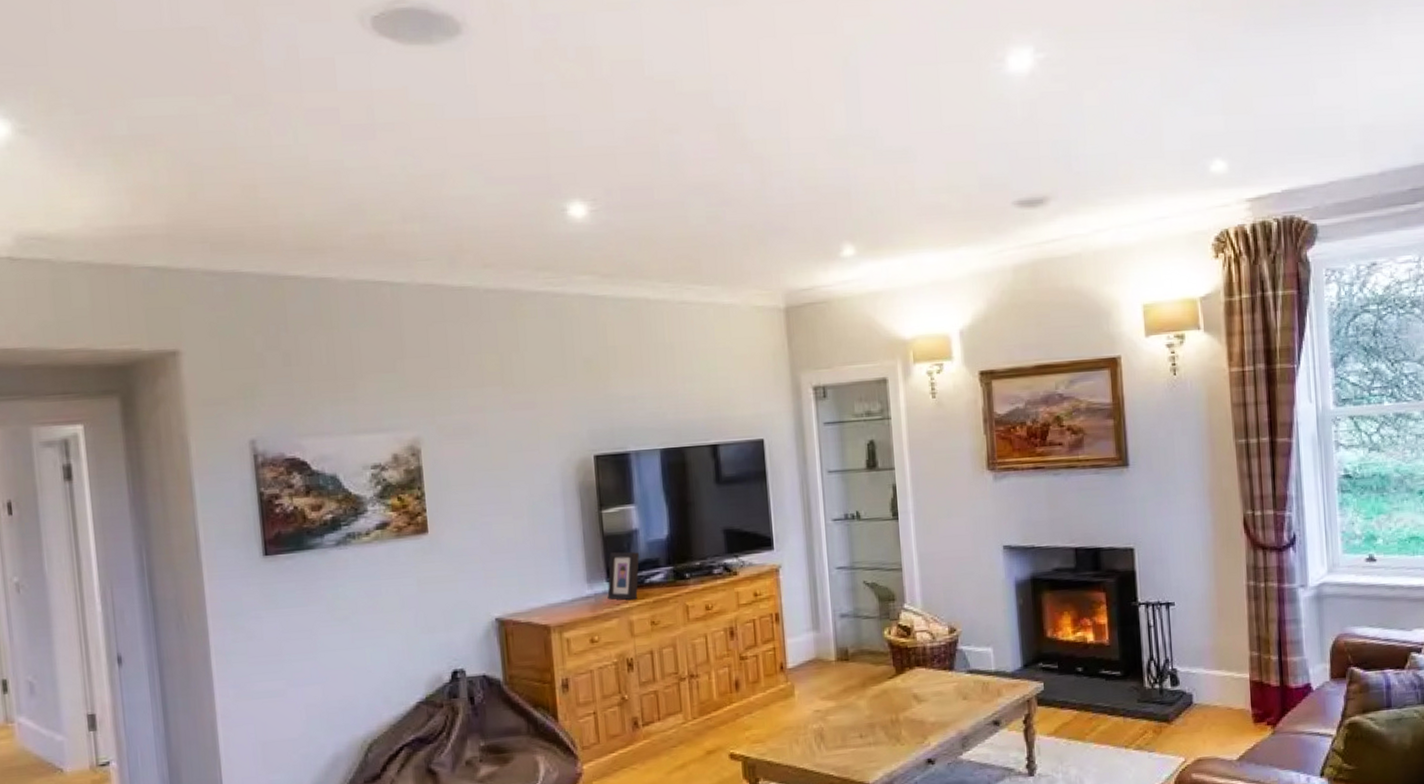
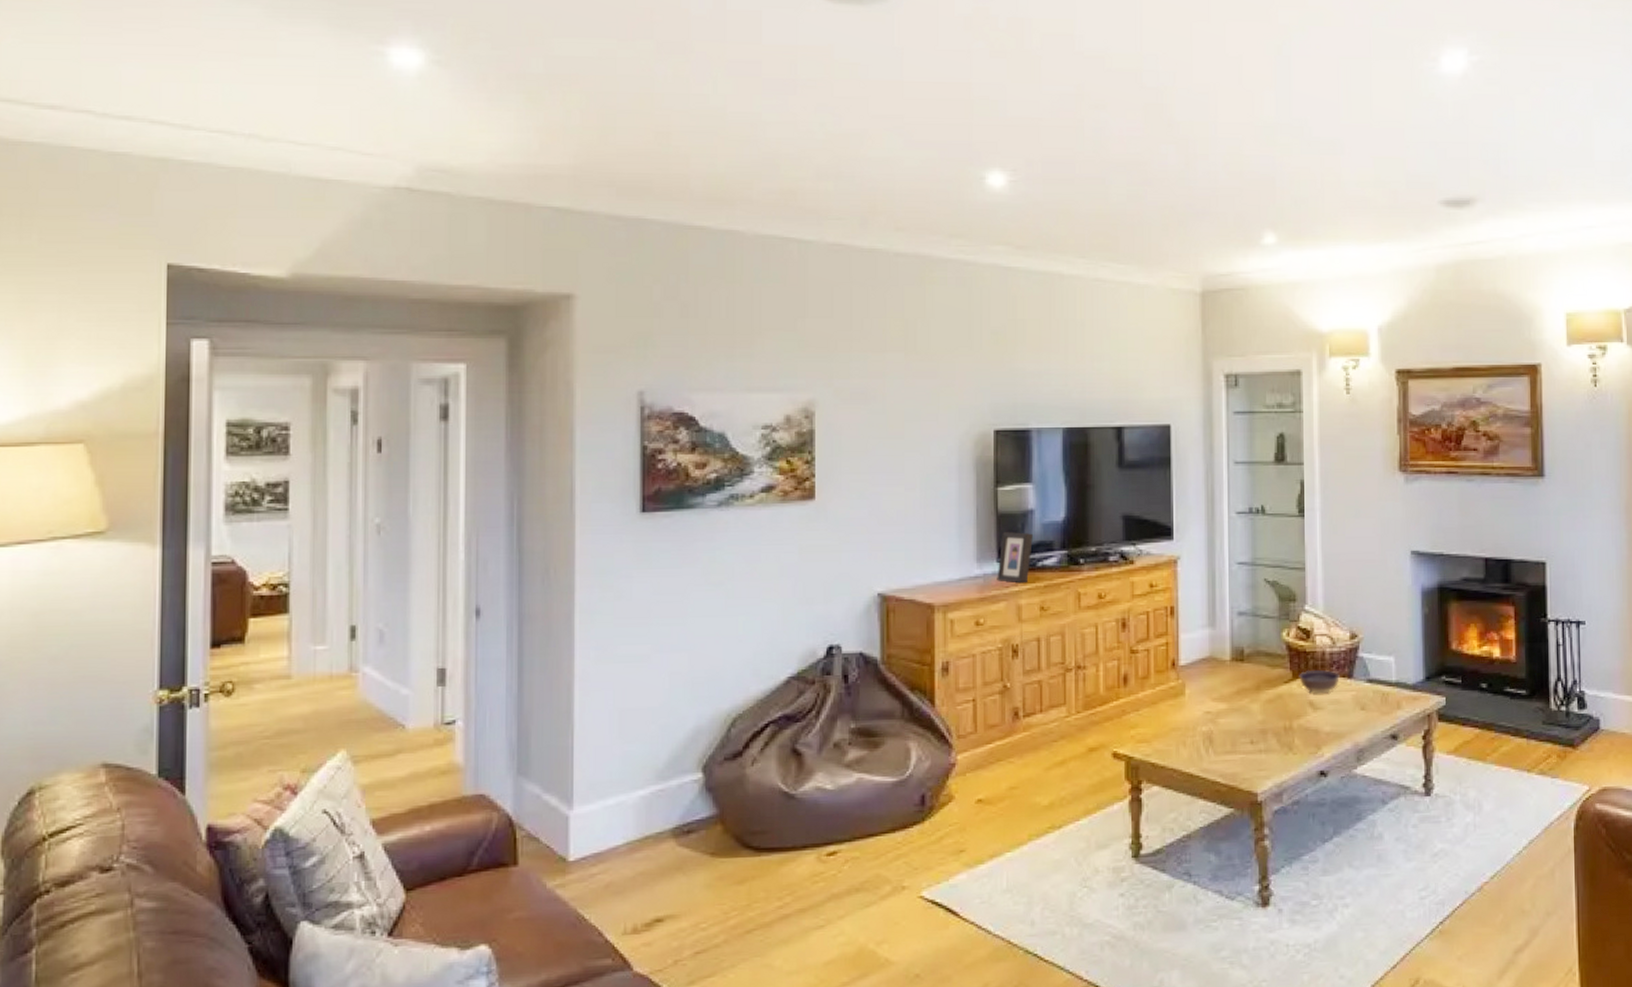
bowl: none [902,664,941,687] -> present [1299,669,1340,694]

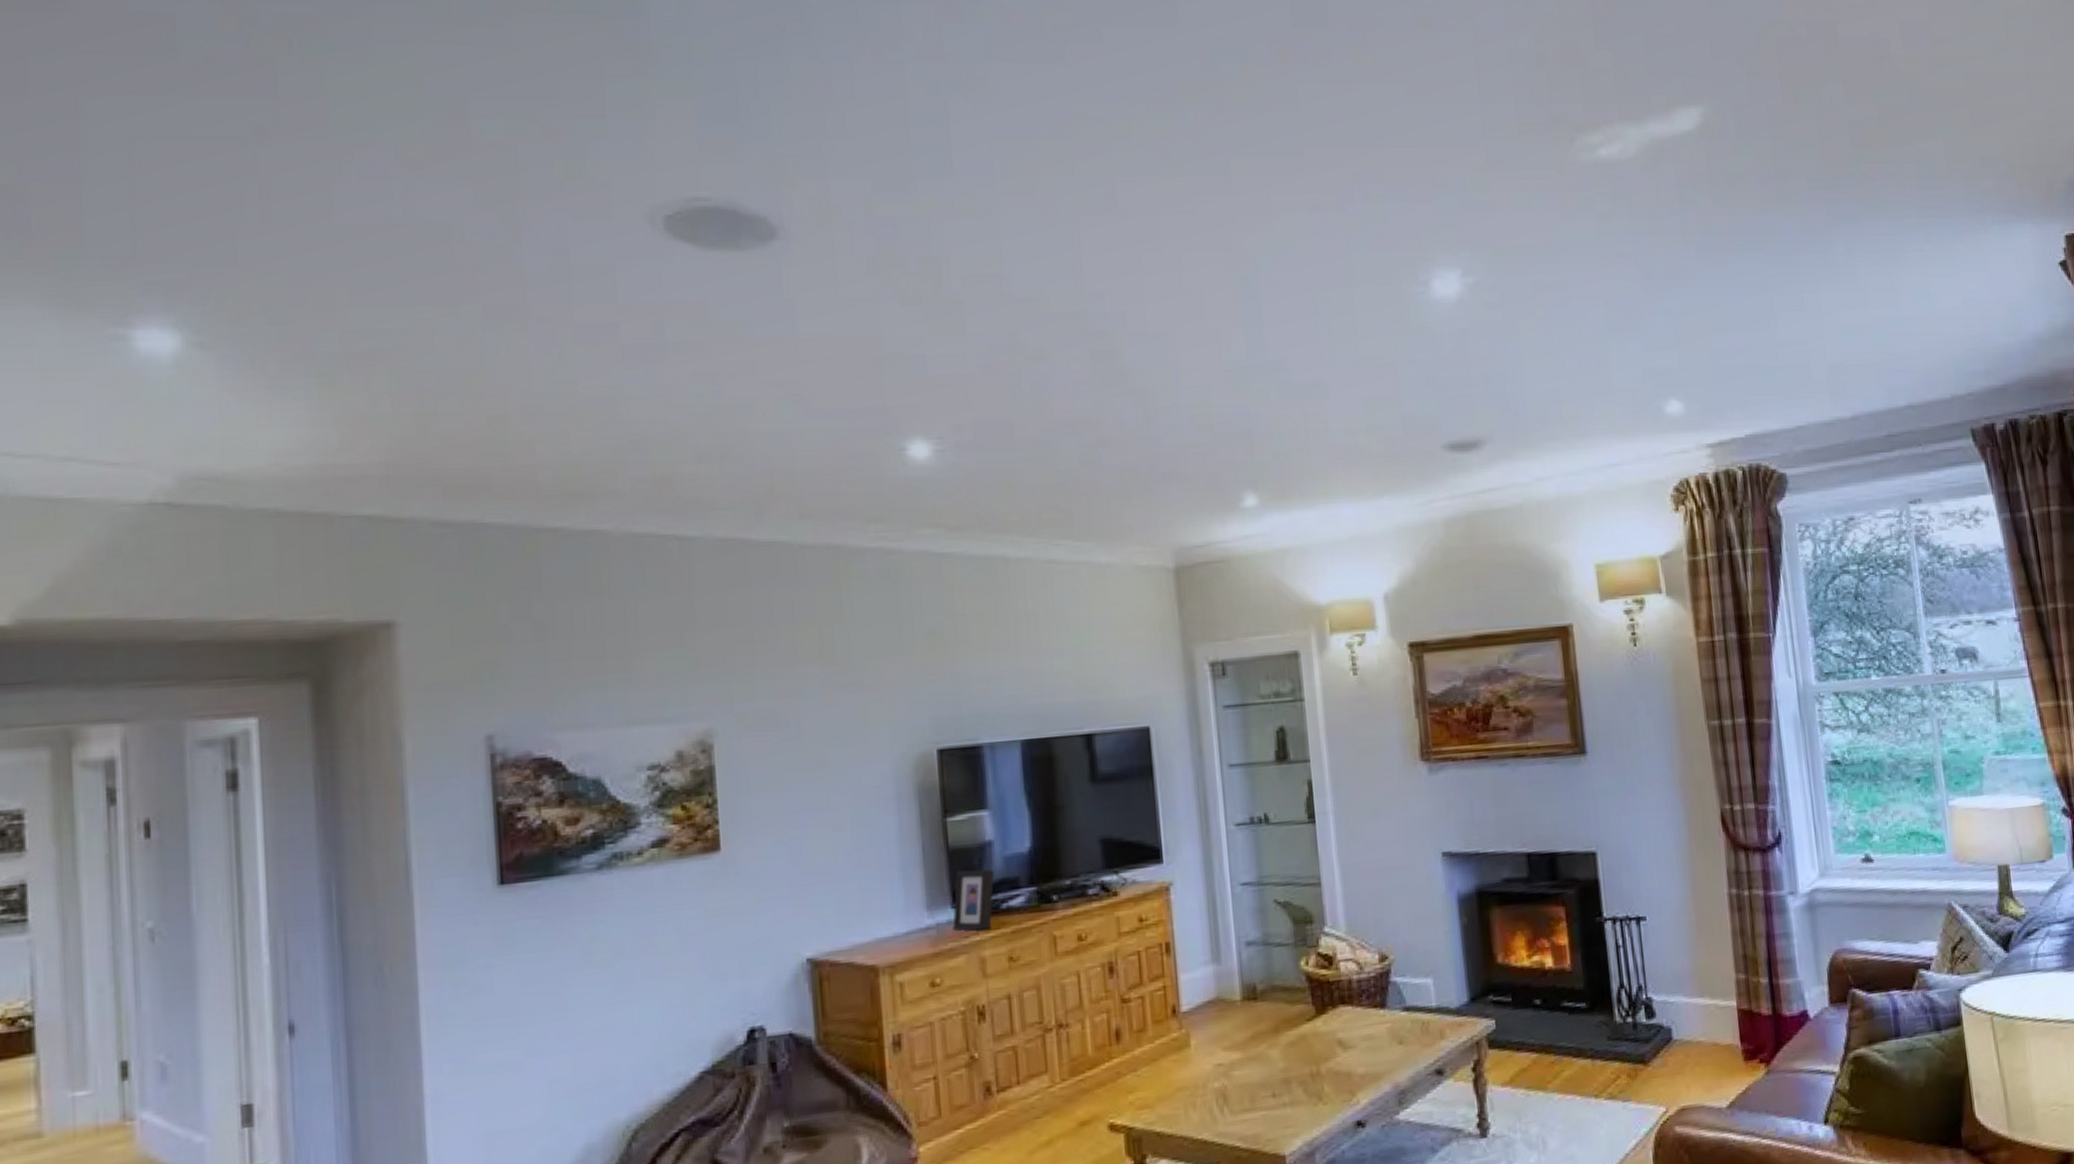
bowl: present [1299,669,1340,694] -> none [1323,1001,1371,1031]

